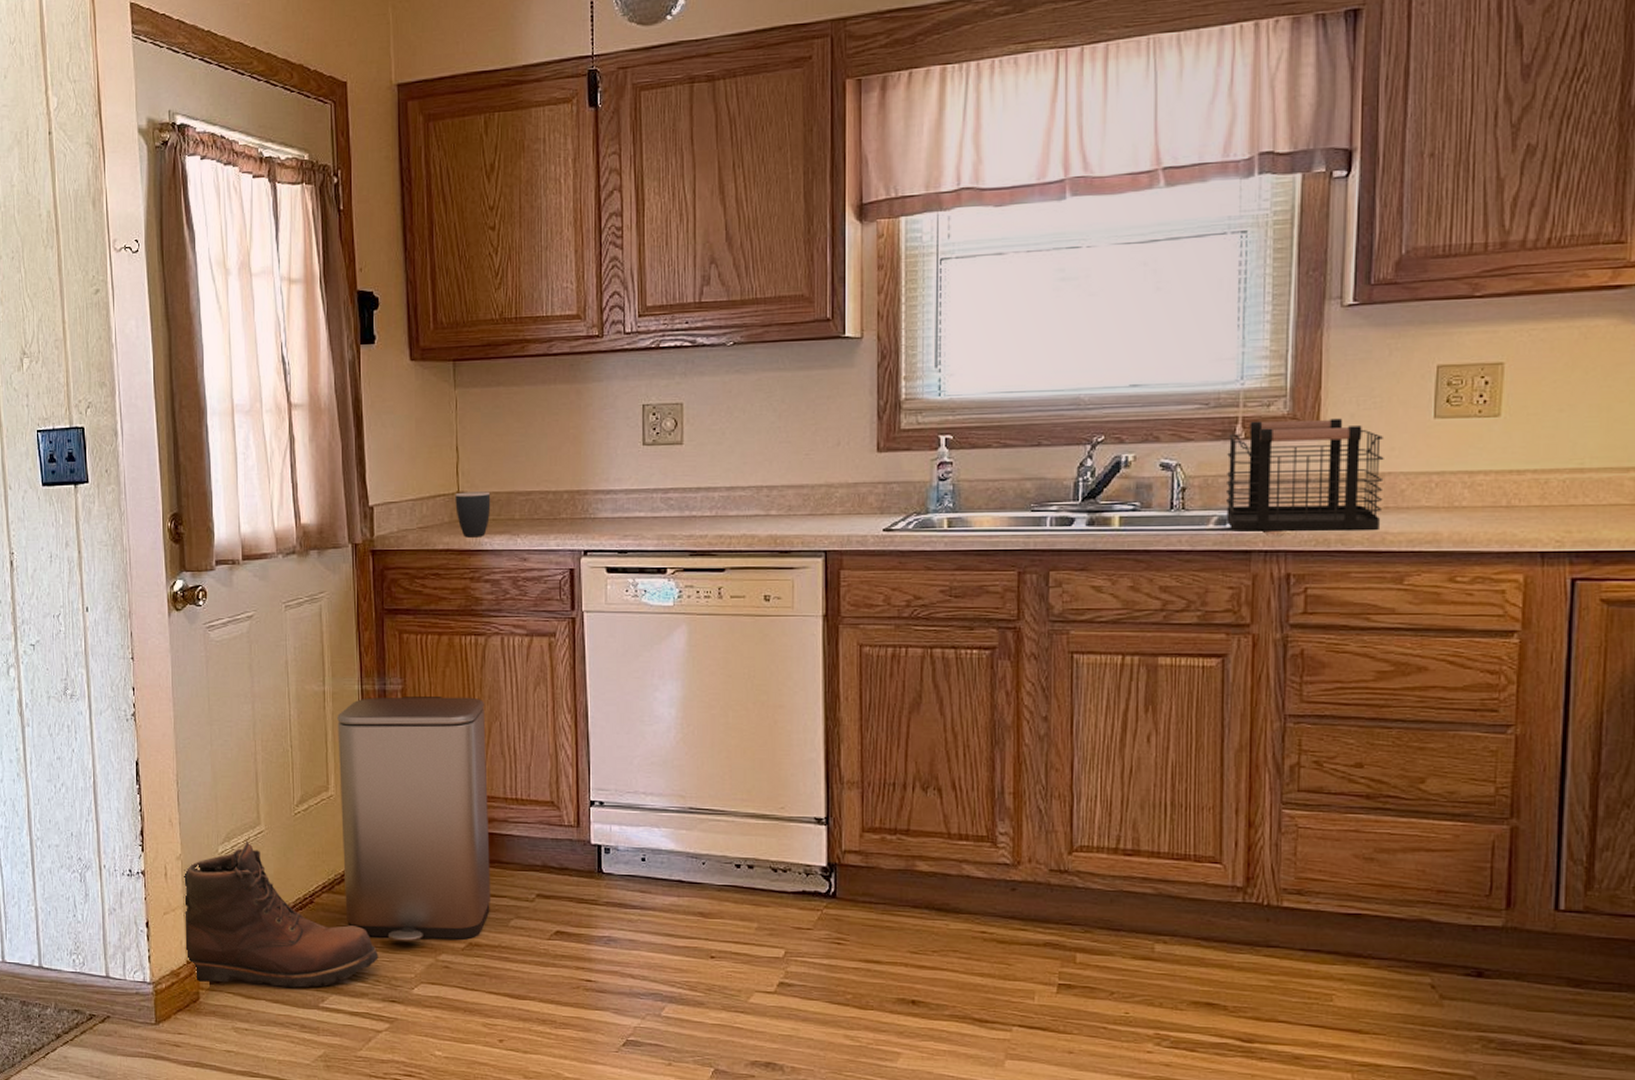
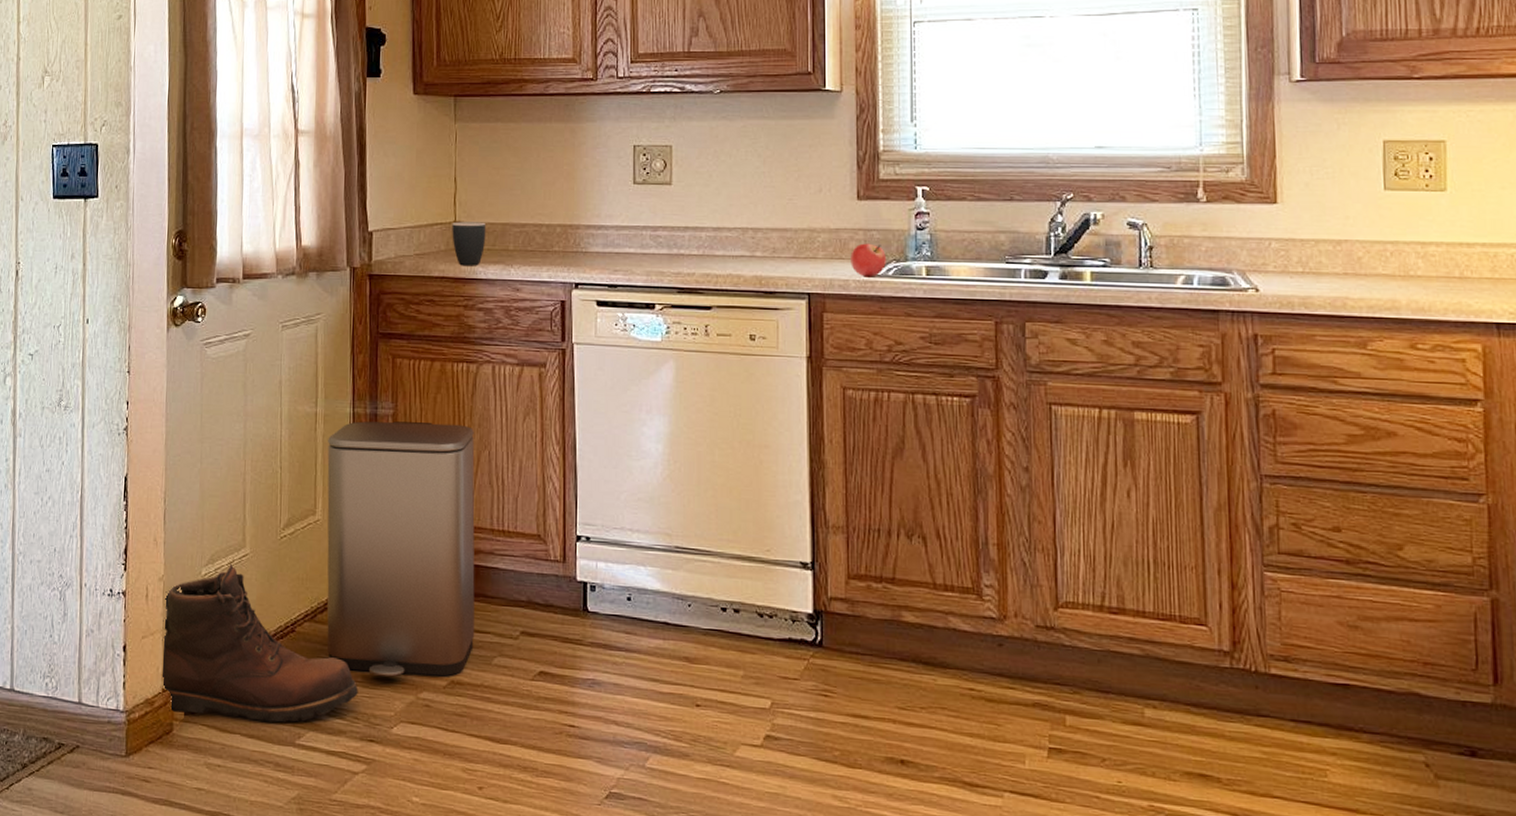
fruit: none [869,497,907,532] -> present [850,243,887,277]
dish rack: present [1225,418,1385,533] -> none [1191,185,1342,296]

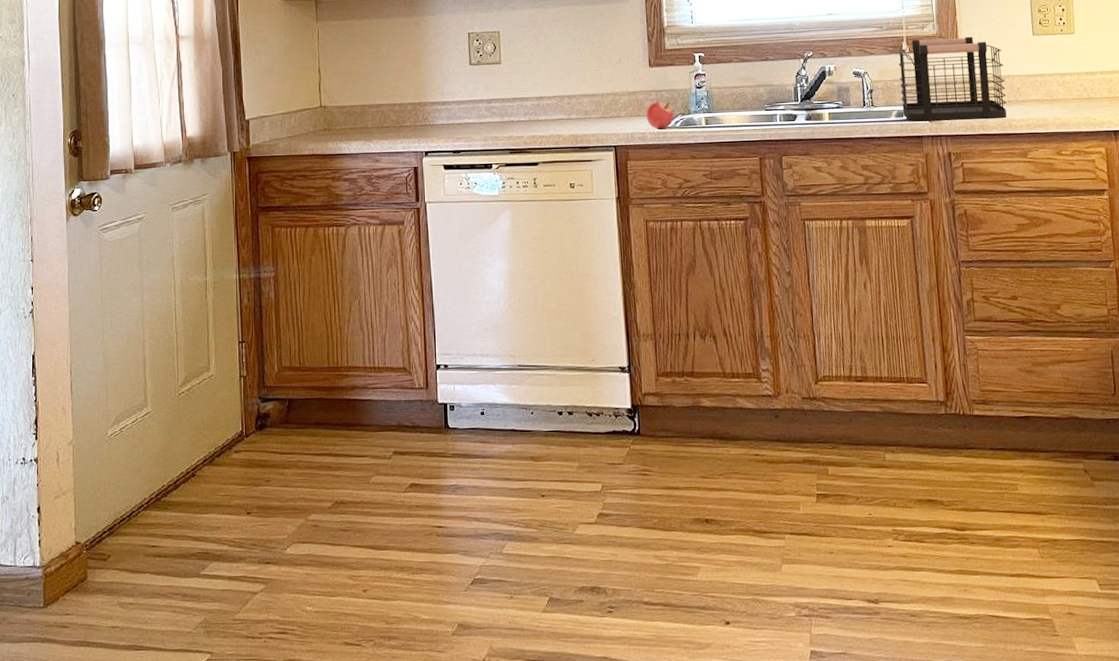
boot: present [162,563,358,723] -> none [73,422,254,561]
pedal bin: present [326,421,475,677] -> none [218,280,354,505]
mug: present [452,221,486,266] -> none [318,105,348,144]
dish rack: none [1191,185,1342,296] -> present [898,37,1007,122]

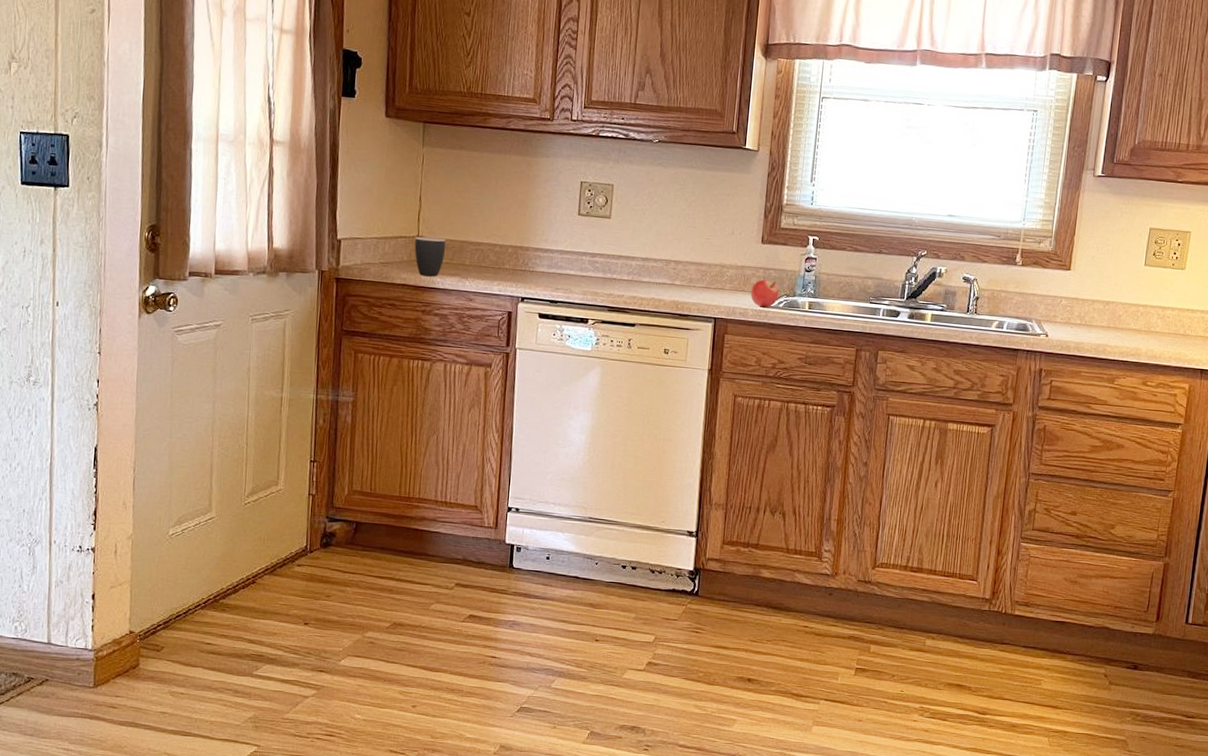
mug: none [318,105,348,144] -> present [414,236,446,277]
dish rack: present [898,37,1007,122] -> none [1004,253,1112,344]

